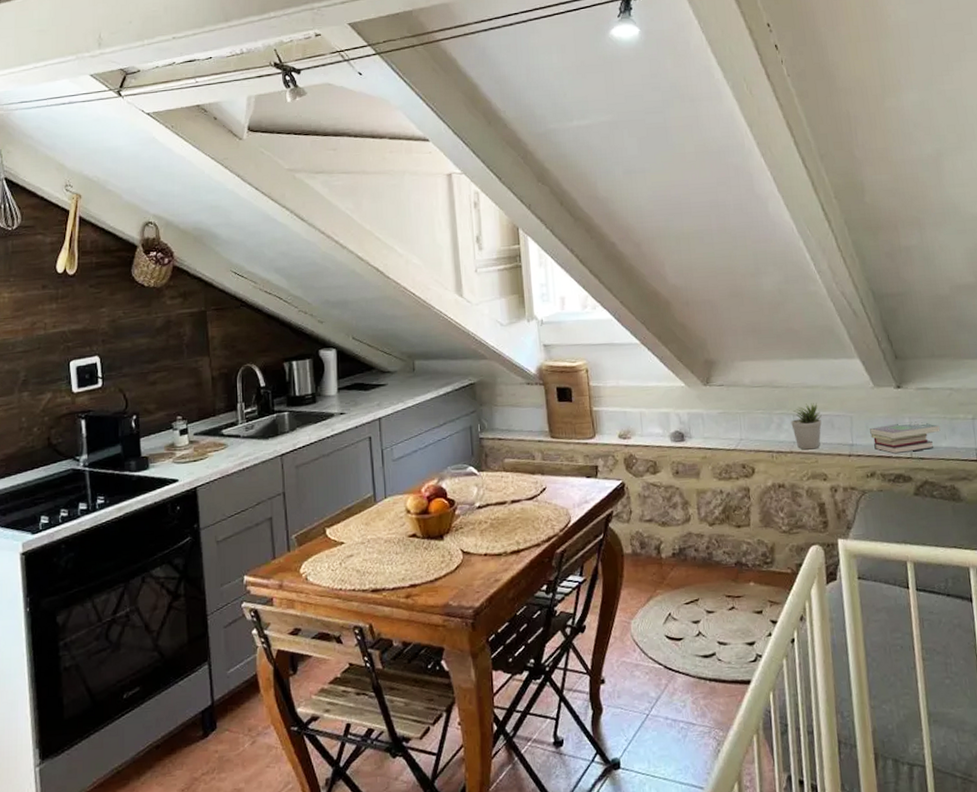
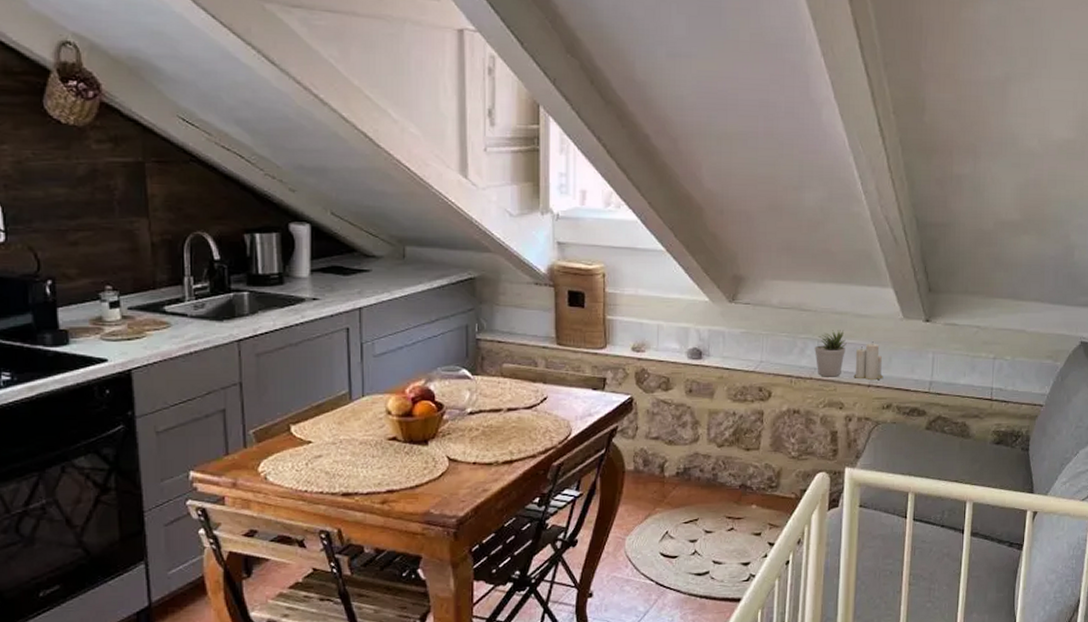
candle: none [832,412,863,450] -> present [853,341,884,381]
books: present [870,421,941,455] -> none [892,357,961,388]

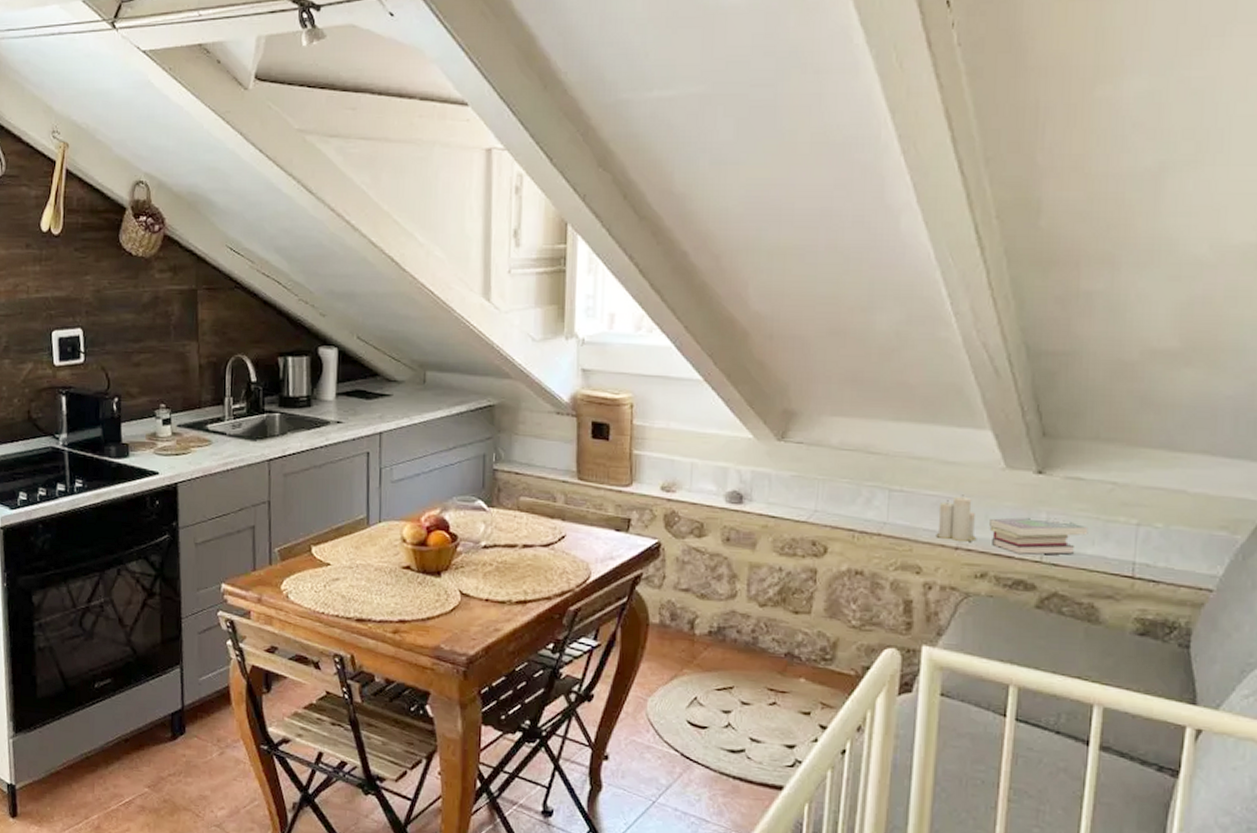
potted plant: present [815,330,847,377] -> none [884,478,927,535]
books: none [892,357,961,388] -> present [989,517,1089,556]

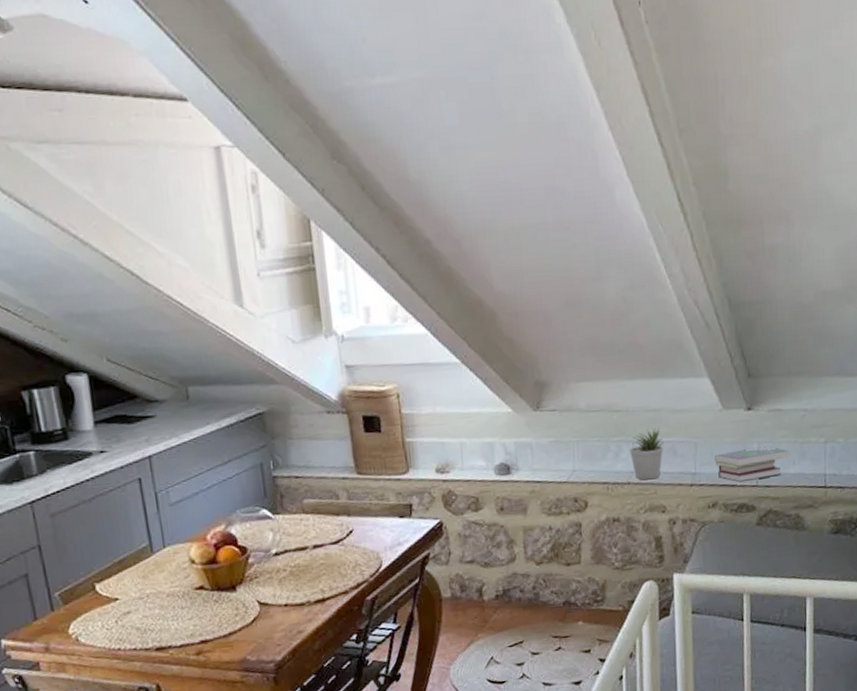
potted plant: none [884,478,927,535] -> present [630,428,664,481]
candle: present [936,495,977,543] -> none [674,437,707,480]

